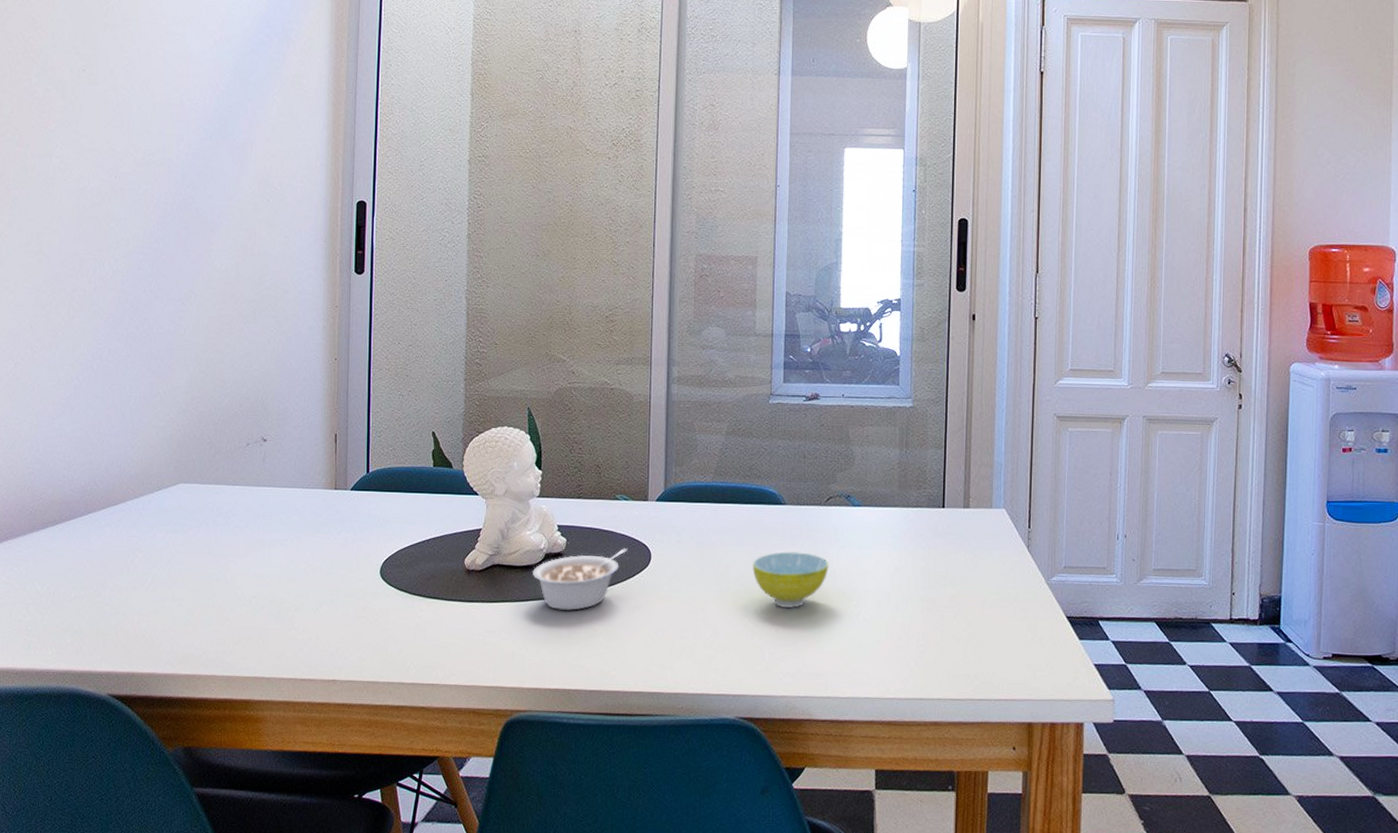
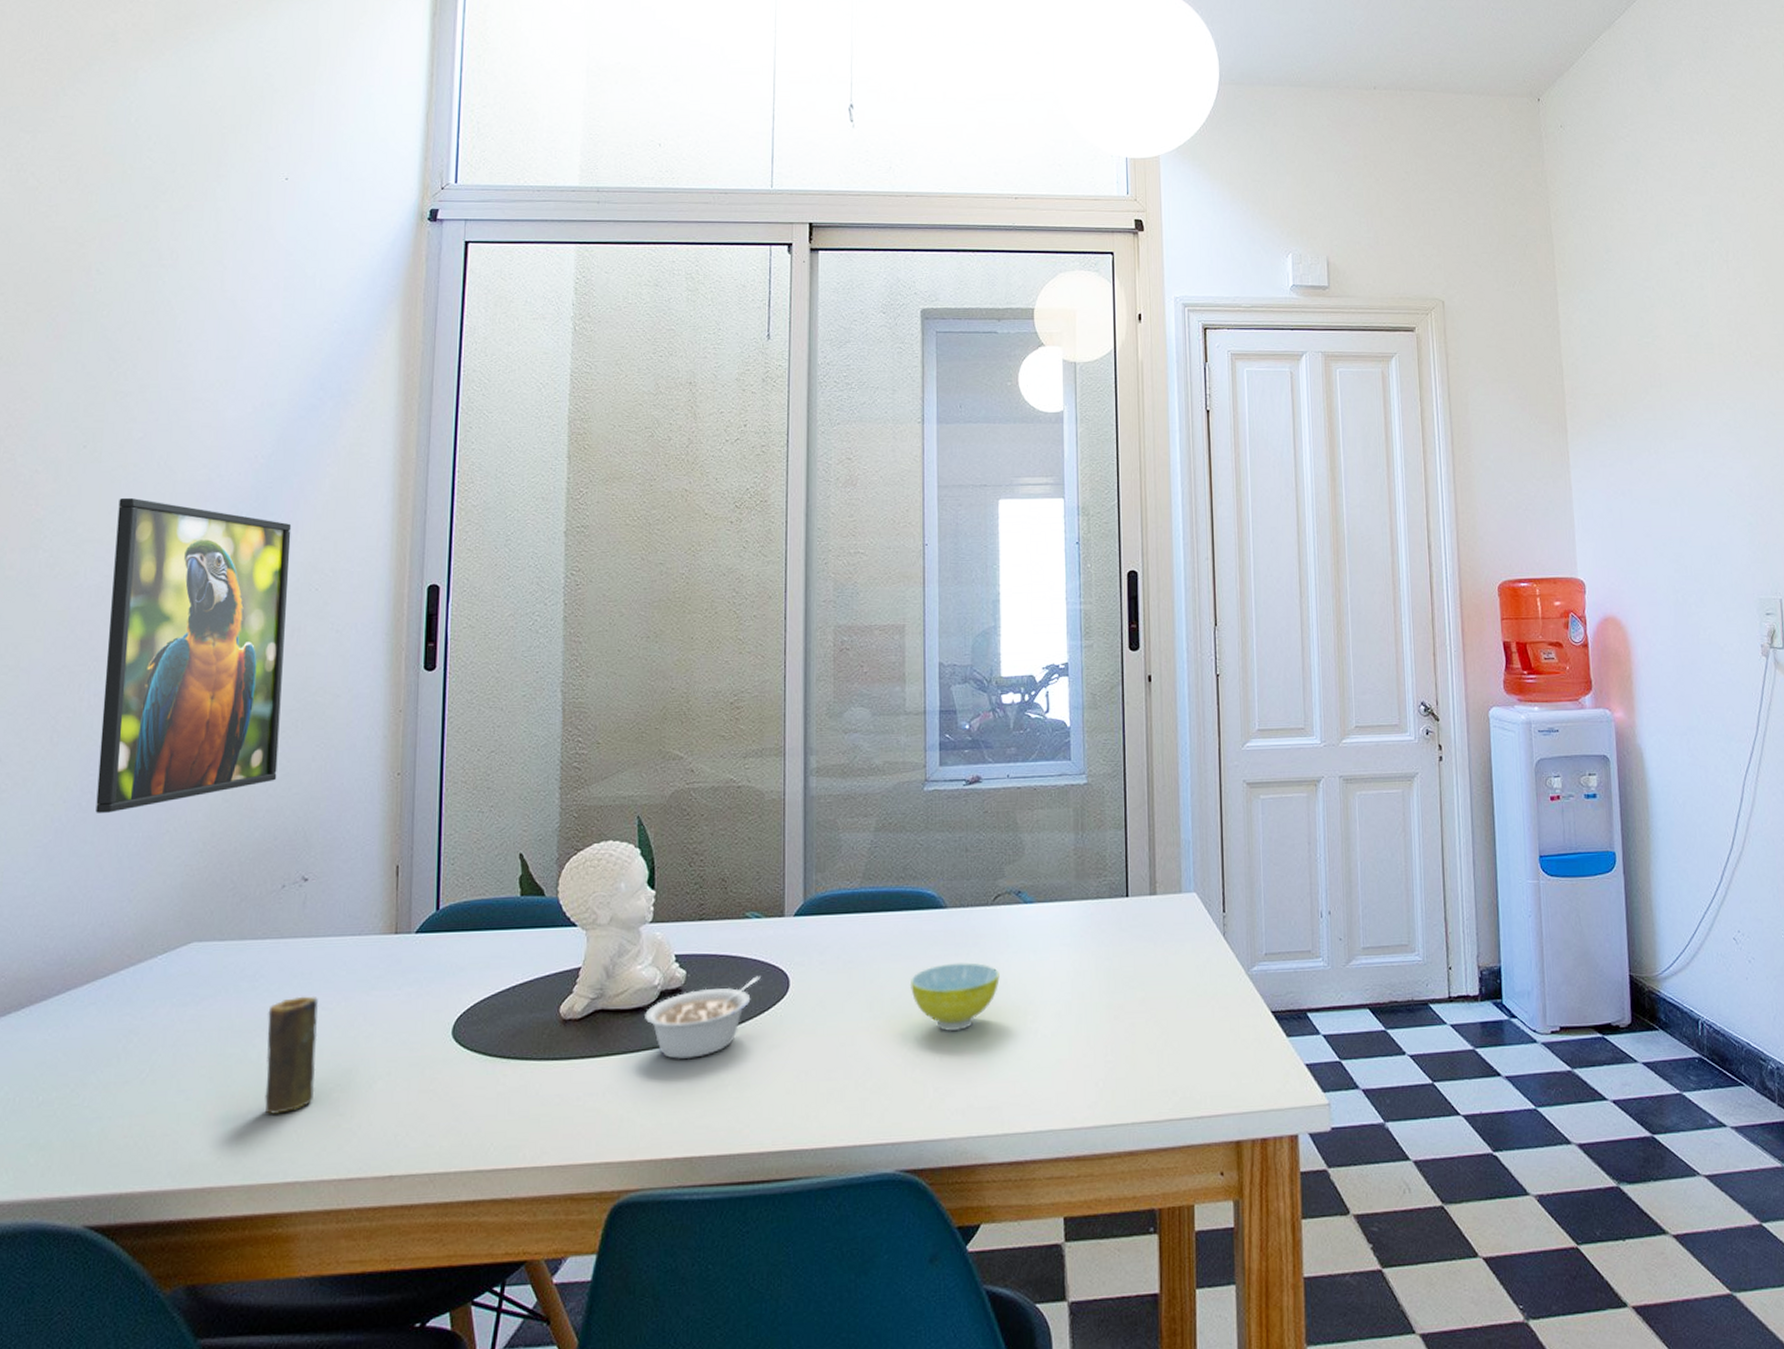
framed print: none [104,115,247,375] -> present [95,497,292,813]
candle: none [238,533,277,623] -> present [265,996,318,1114]

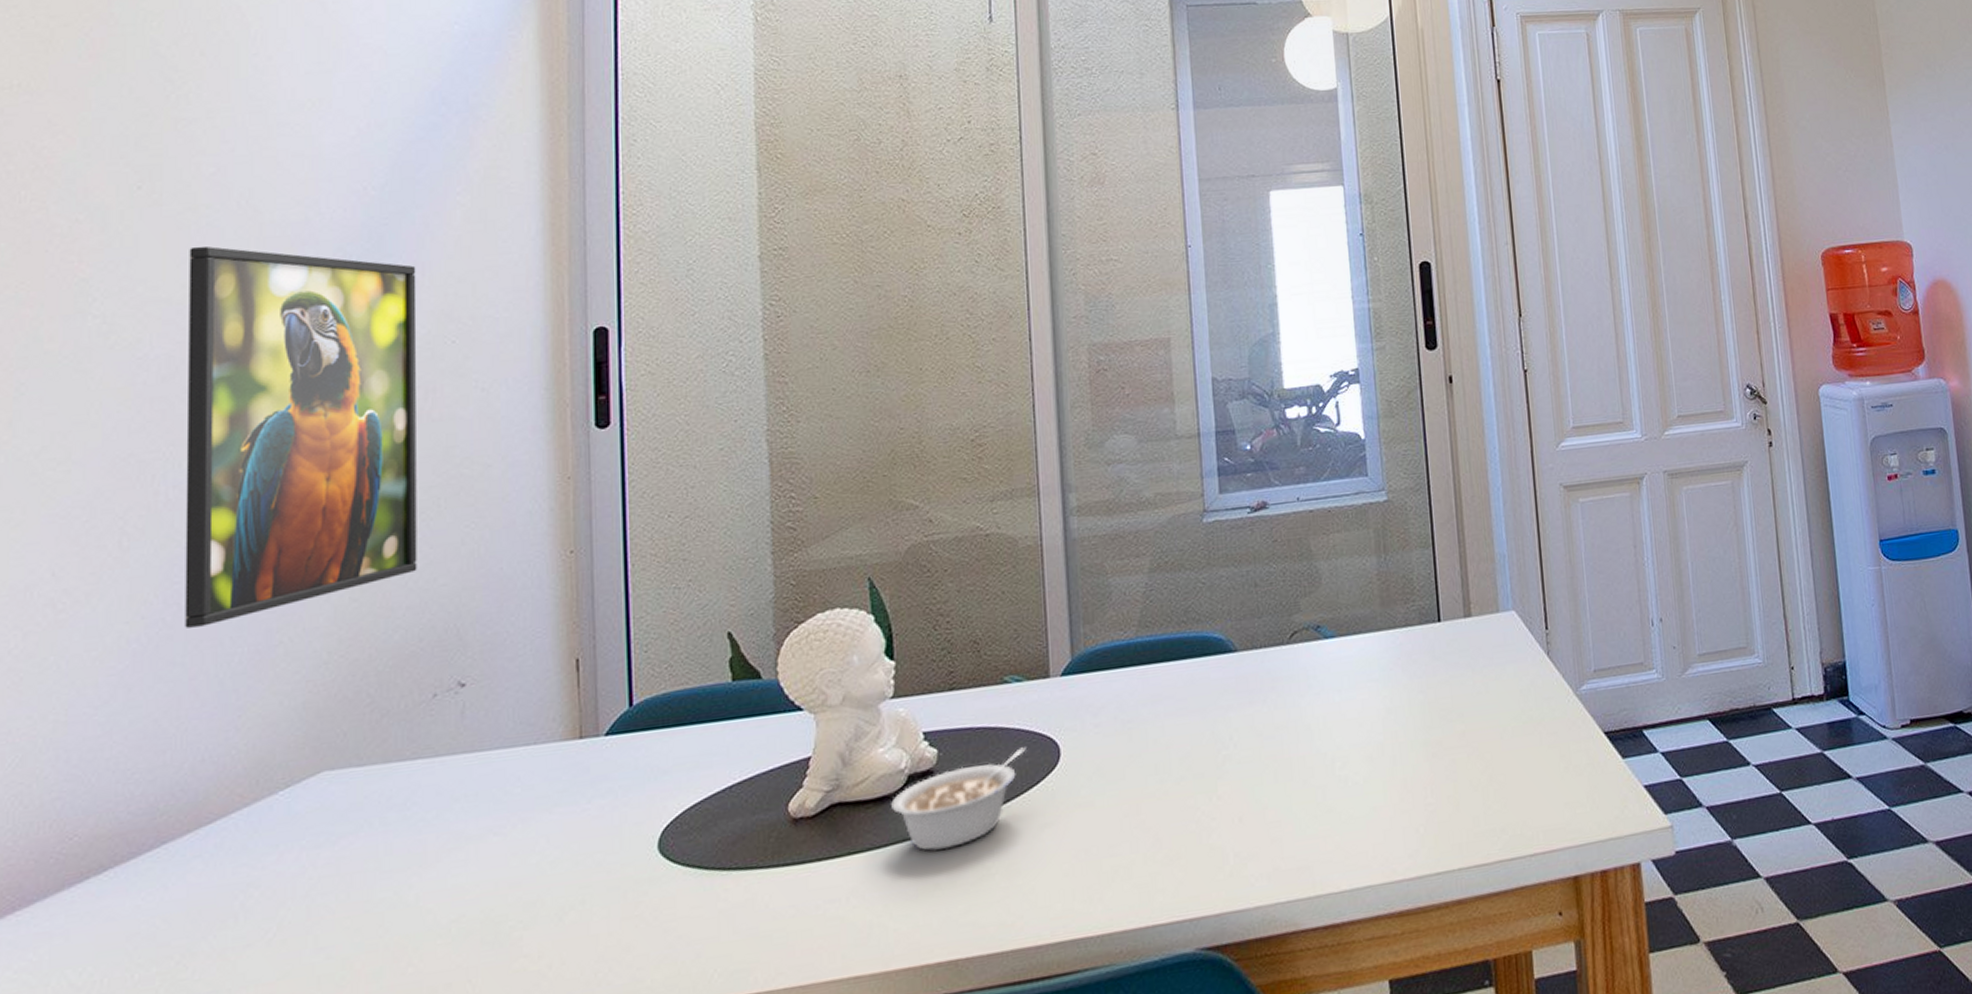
candle: present [265,996,318,1114] -> none [425,820,491,965]
bowl: present [909,962,1000,1032] -> none [1199,709,1302,789]

